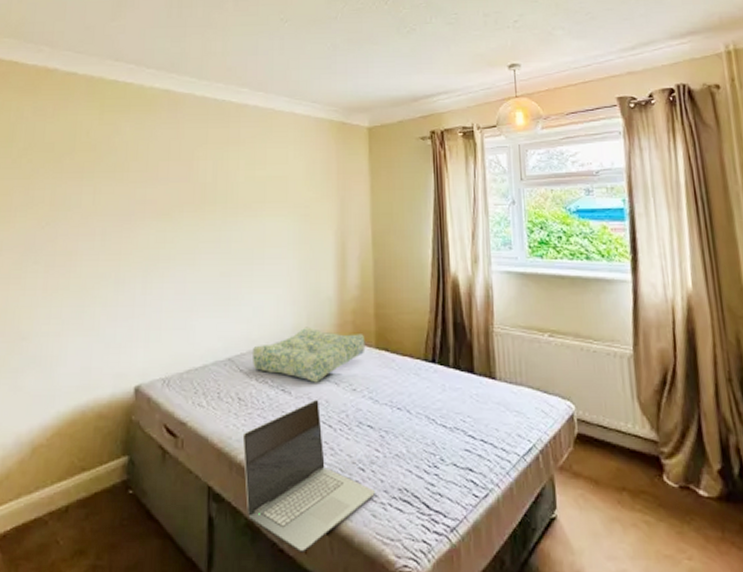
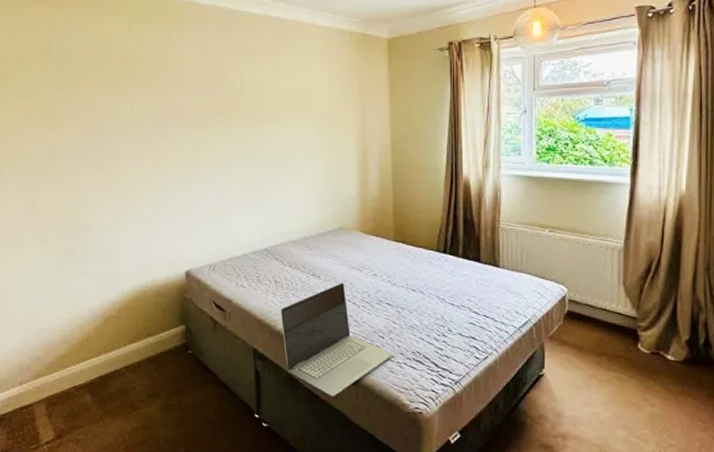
seat cushion: present [253,327,366,383] -> none [286,223,385,269]

